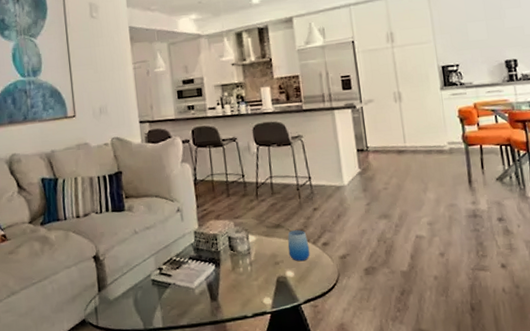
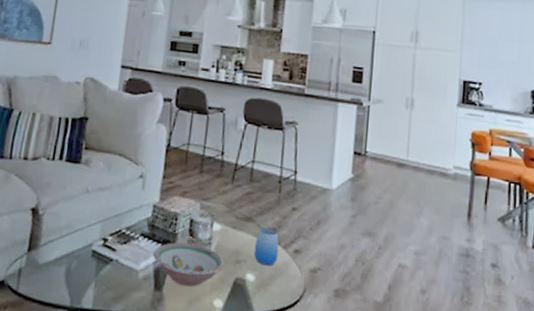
bowl: none [203,256,266,293] -> present [153,242,224,287]

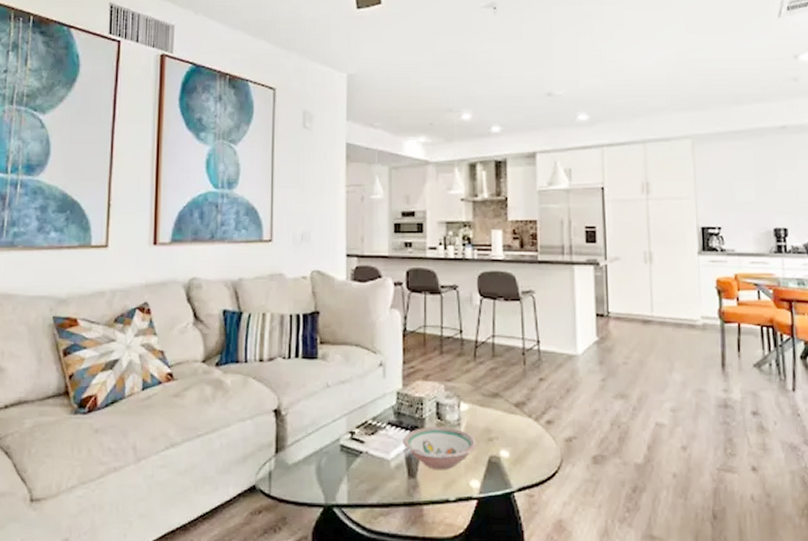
cup: present [254,227,279,266] -> none [505,402,531,440]

